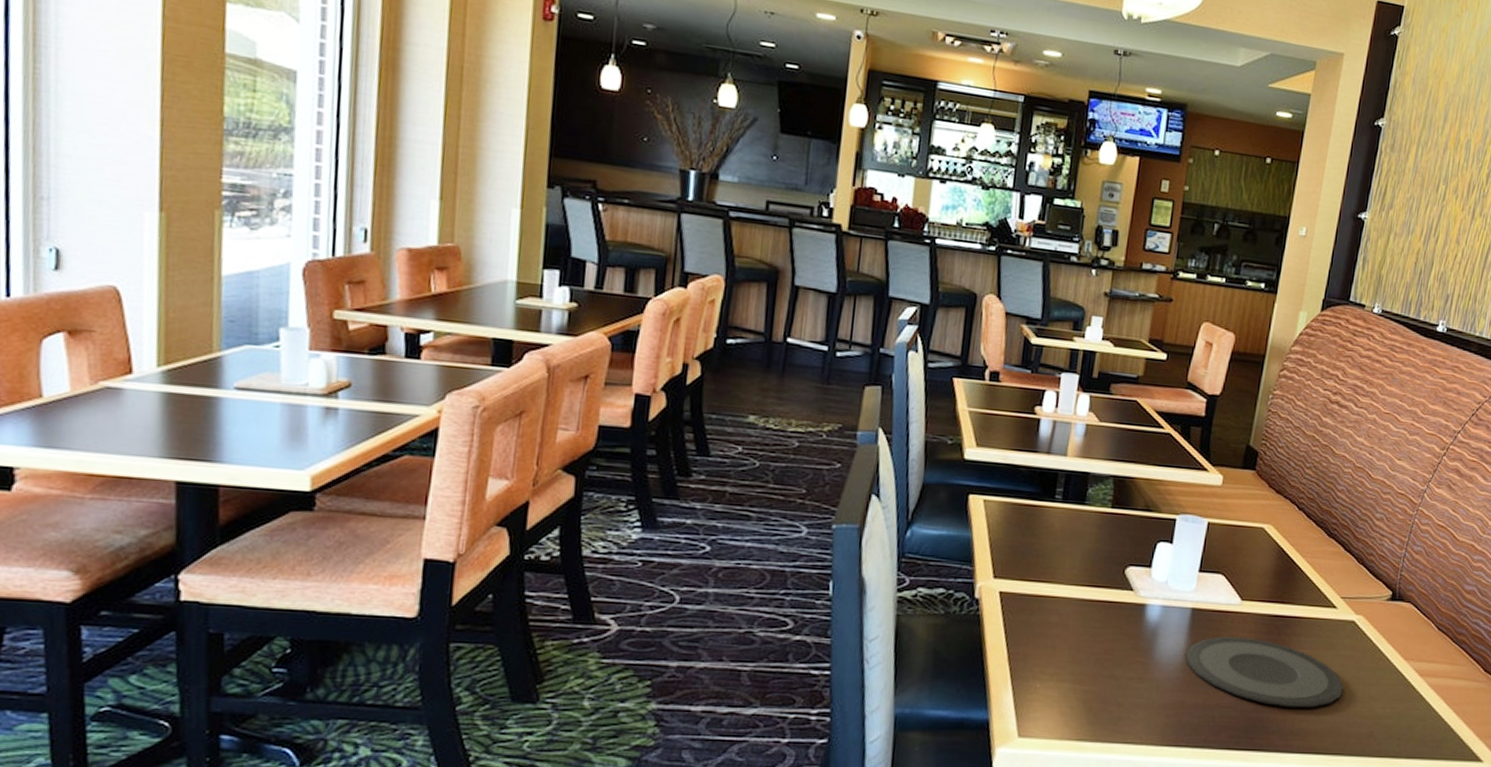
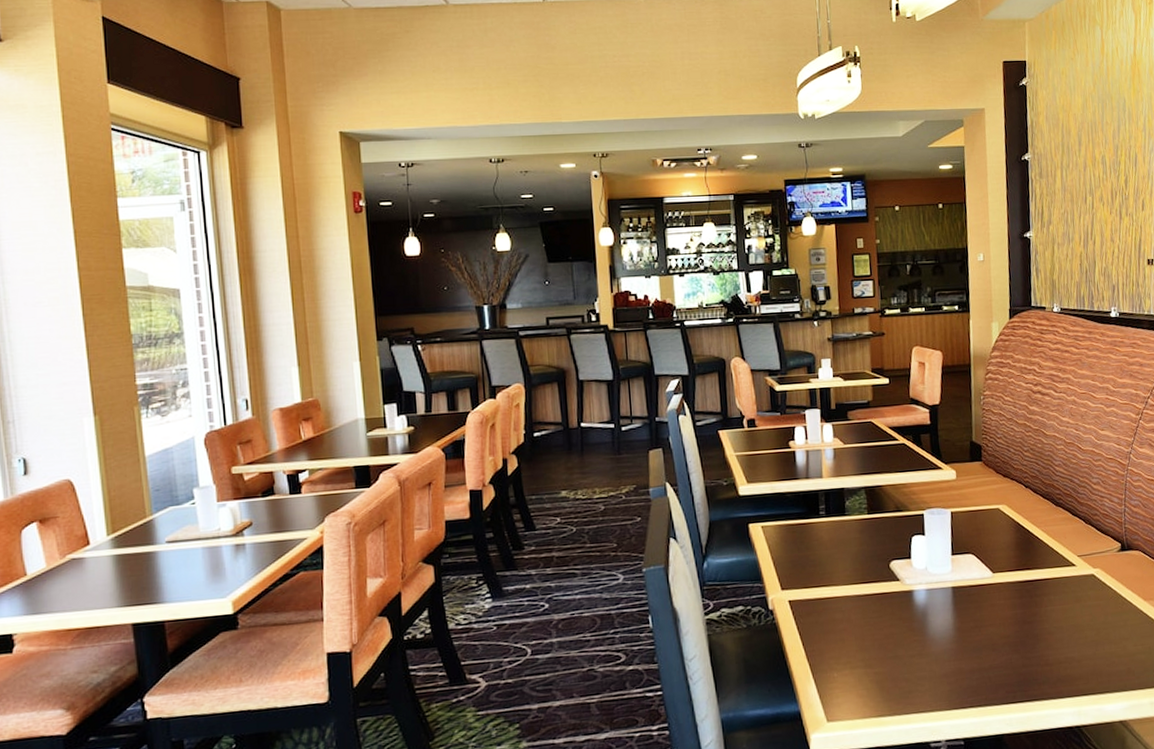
plate: present [1185,636,1344,708] -> none [954,603,1097,660]

